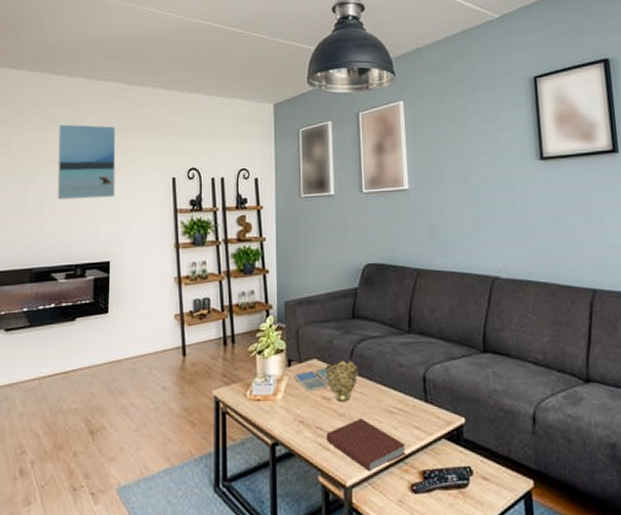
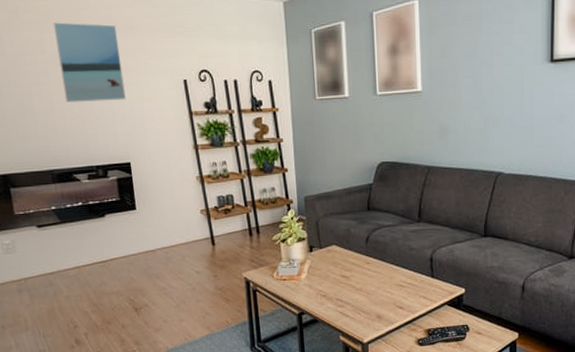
drink coaster: present [294,367,339,392] -> none [316,251,356,272]
decorative bowl: present [325,361,359,402] -> none [344,246,374,279]
book: present [326,419,406,473] -> none [346,292,414,332]

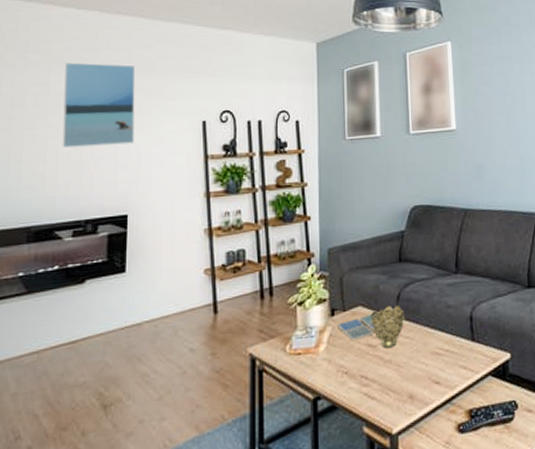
drink coaster: none [316,251,356,272] -> present [338,313,385,341]
decorative bowl: none [344,246,374,279] -> present [371,305,405,348]

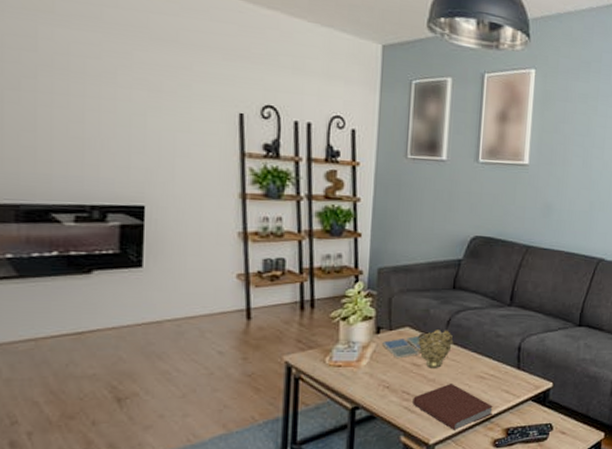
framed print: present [62,62,136,148] -> none [57,15,155,127]
book: none [371,363,453,417] -> present [412,384,493,431]

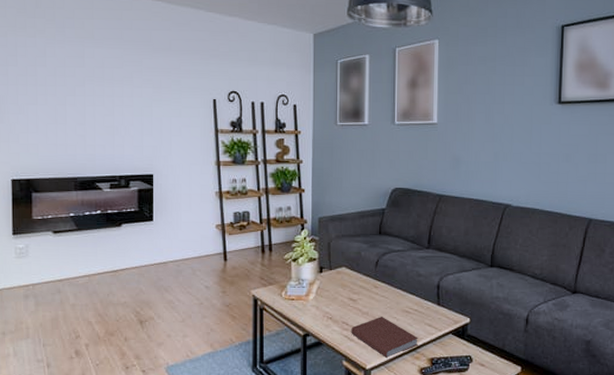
drink coaster: present [382,335,433,359] -> none [325,274,364,294]
decorative bowl: present [418,330,454,368] -> none [353,270,382,303]

